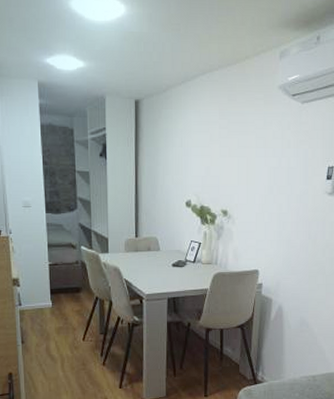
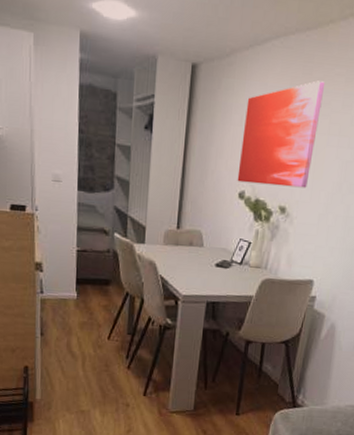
wall art: none [183,105,248,193] -> present [237,80,325,188]

